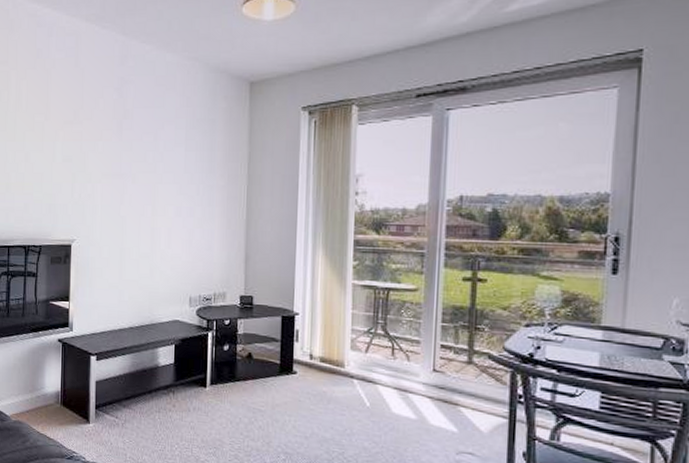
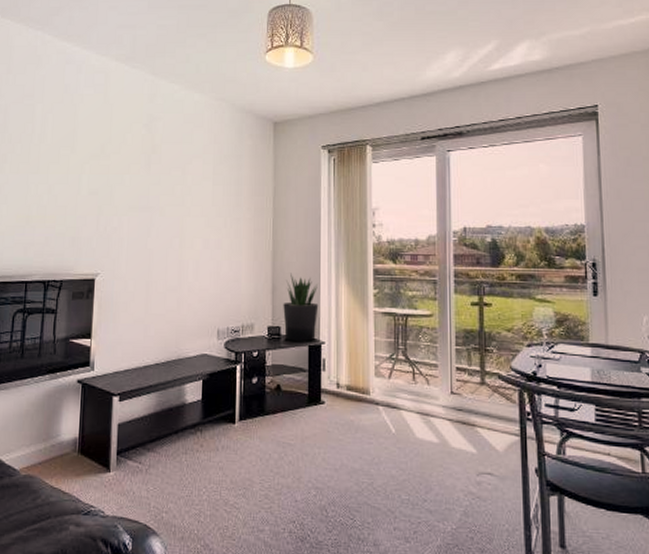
planter: none [256,242,294,312] -> present [283,273,319,341]

